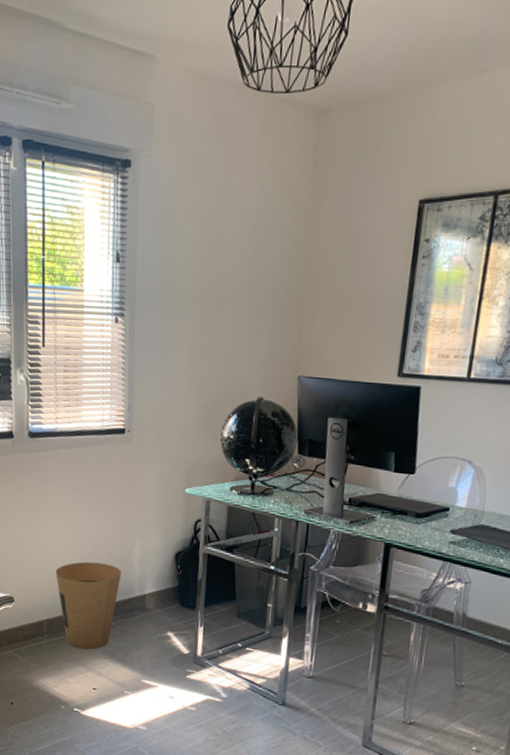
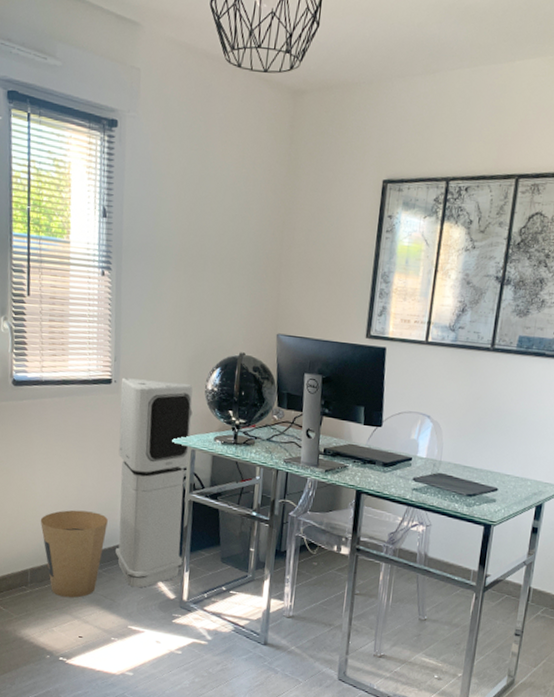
air purifier: none [129,427,208,642] -> present [115,377,193,588]

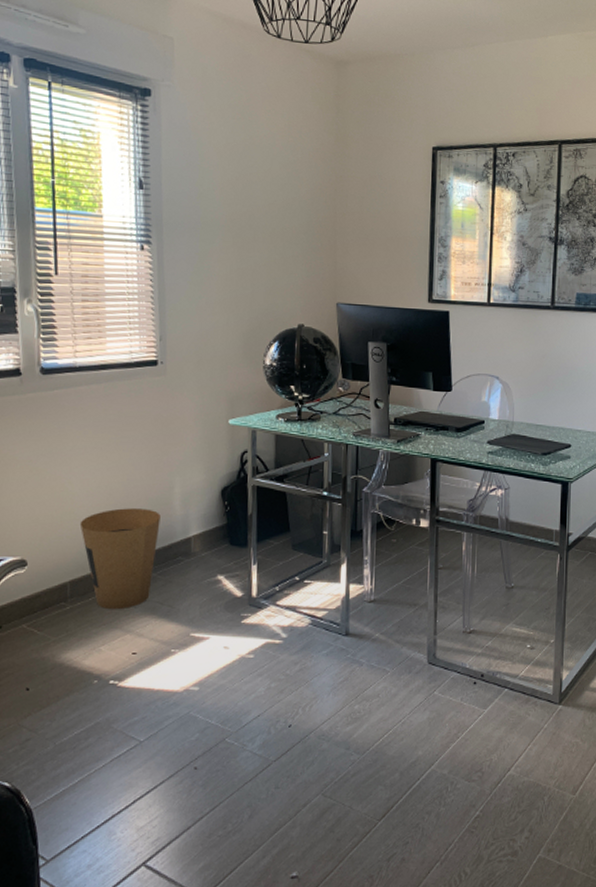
air purifier: present [115,377,193,588] -> none [168,358,251,589]

